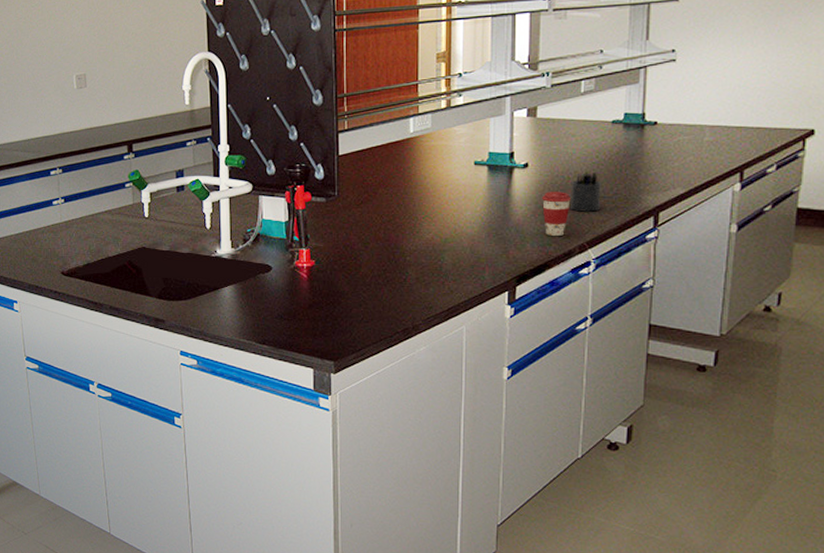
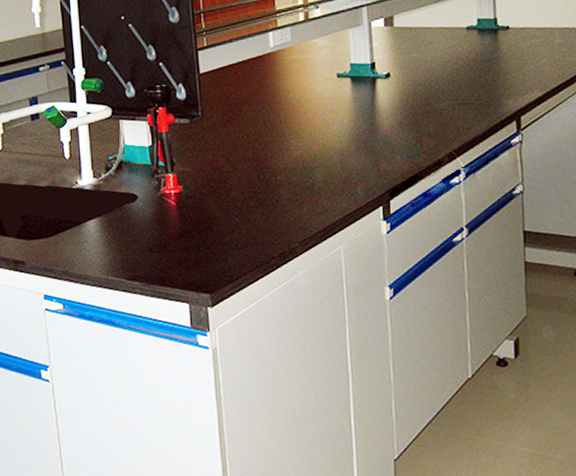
coffee cup: present [542,192,571,237] -> none [407,100,435,147]
pen holder: present [569,171,602,212] -> none [433,78,465,120]

